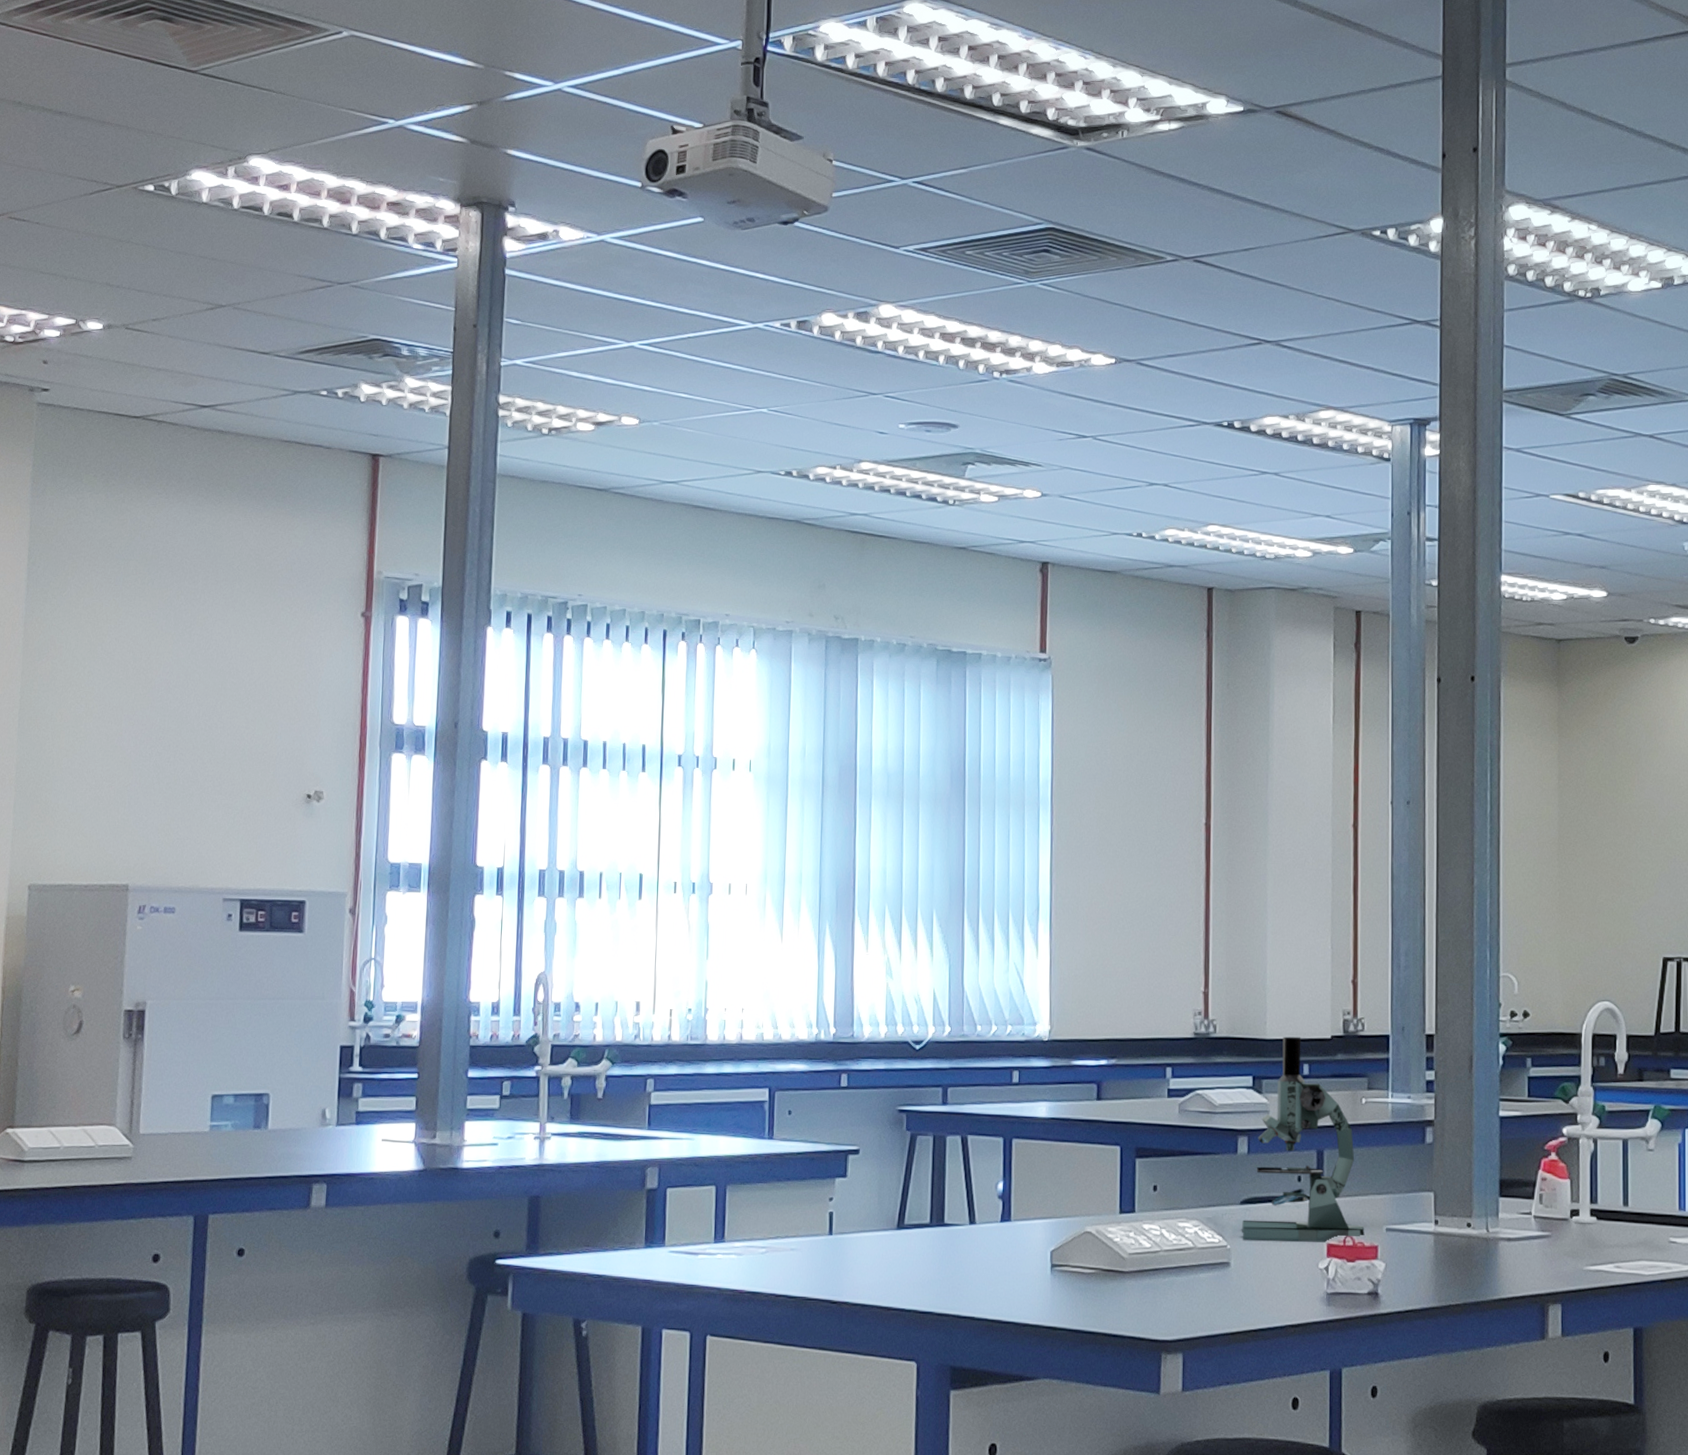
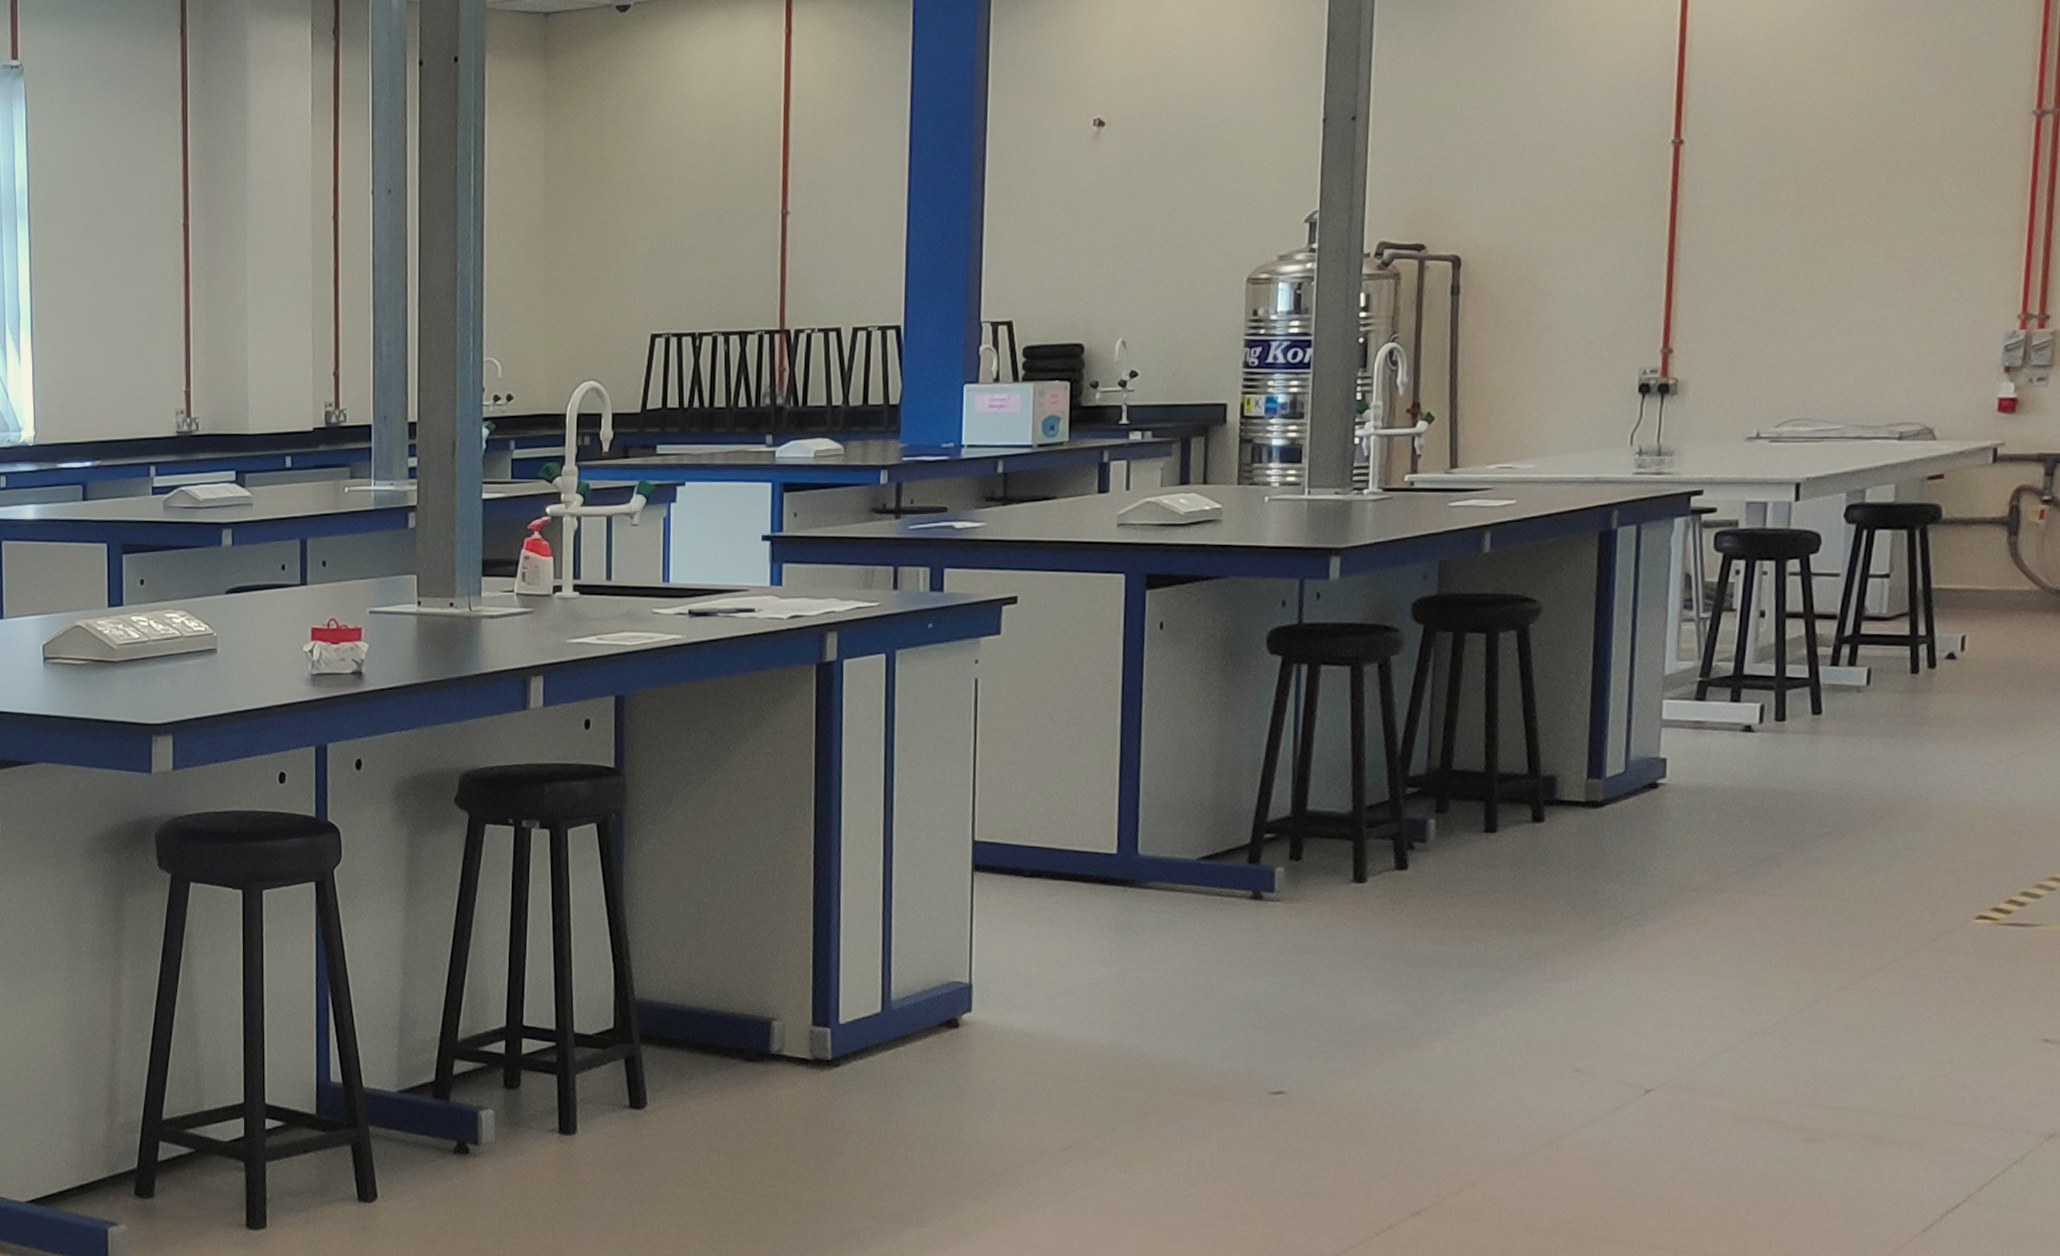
microscope: present [1241,1036,1366,1243] -> none [227,430,349,628]

